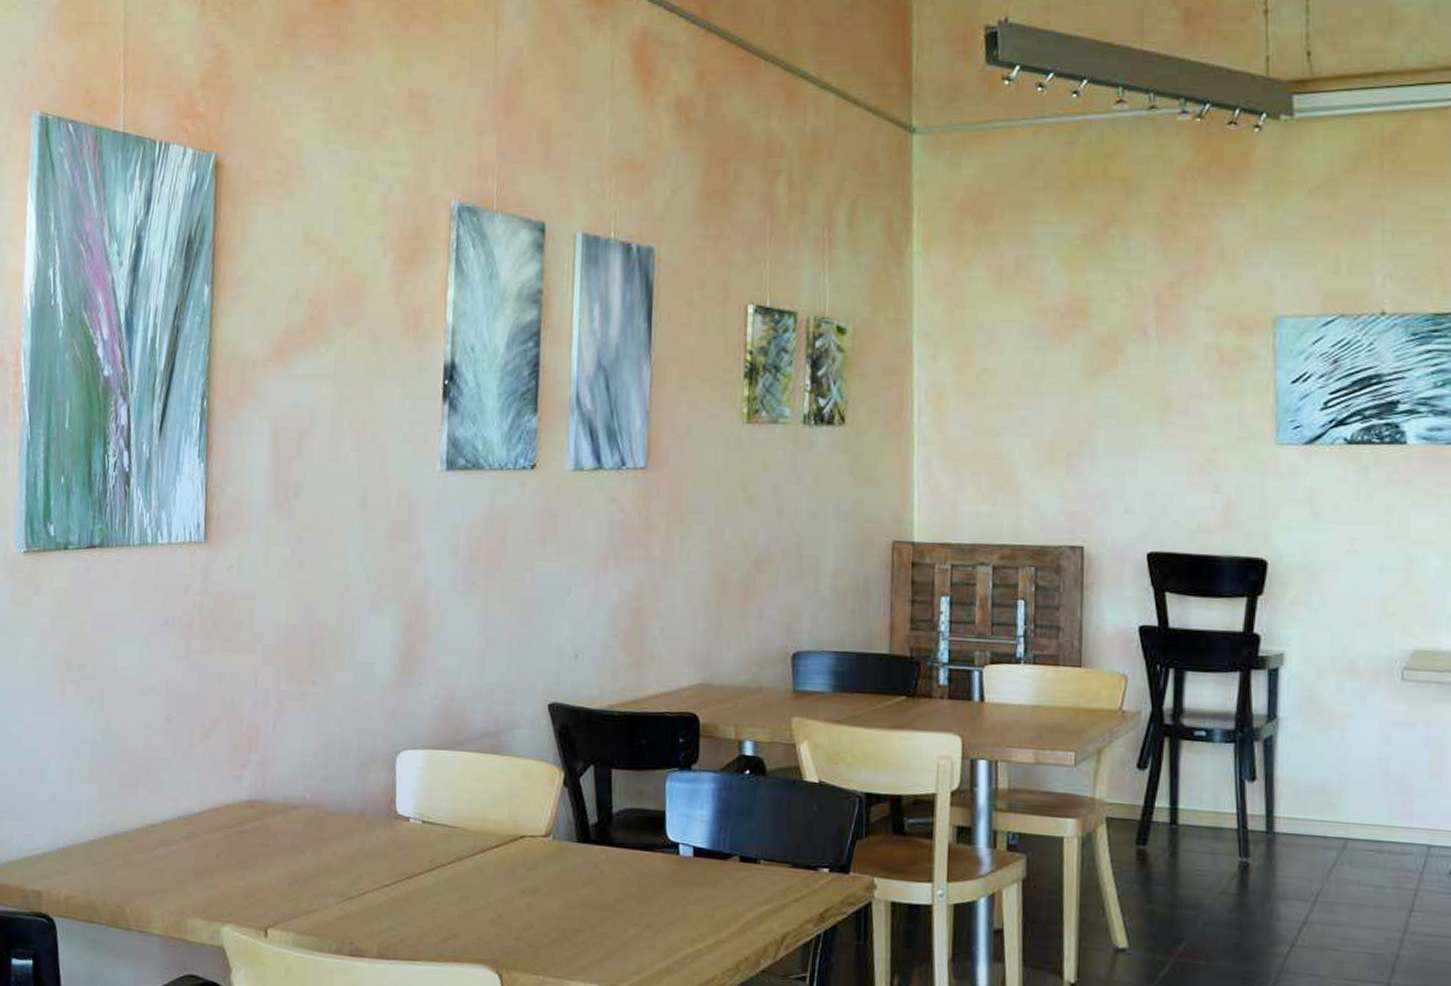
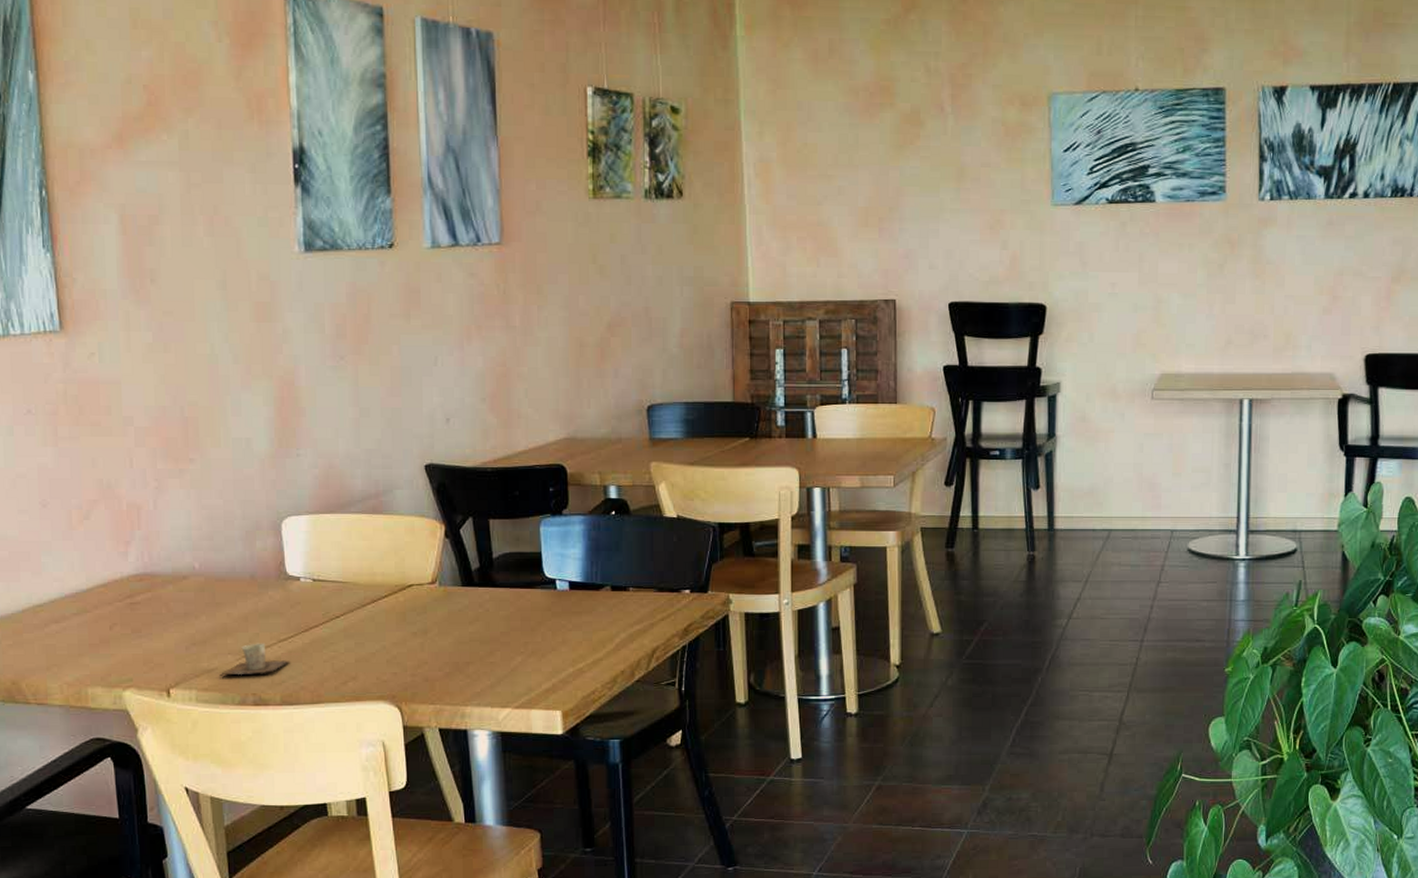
cup: none [318,886,390,922] -> present [219,643,289,677]

